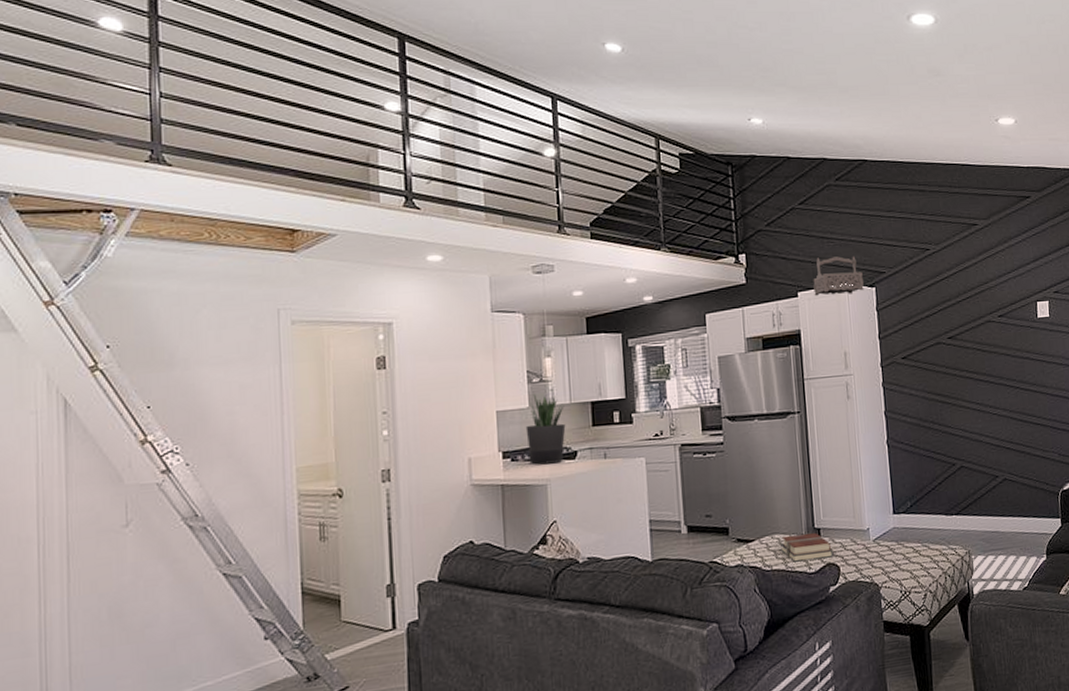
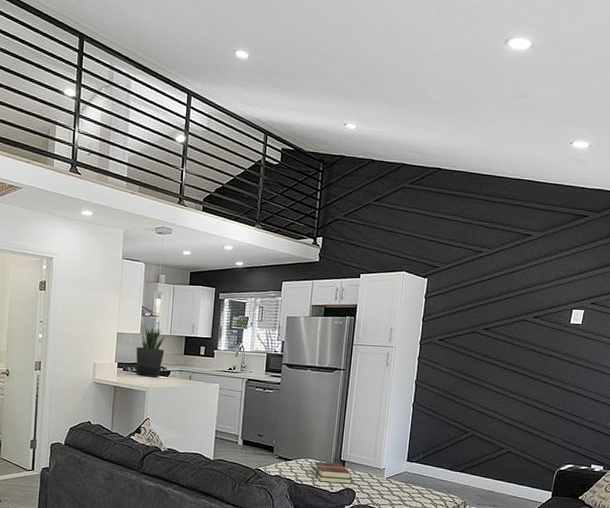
decorative basket: present [813,256,864,296] -> none [374,247,419,281]

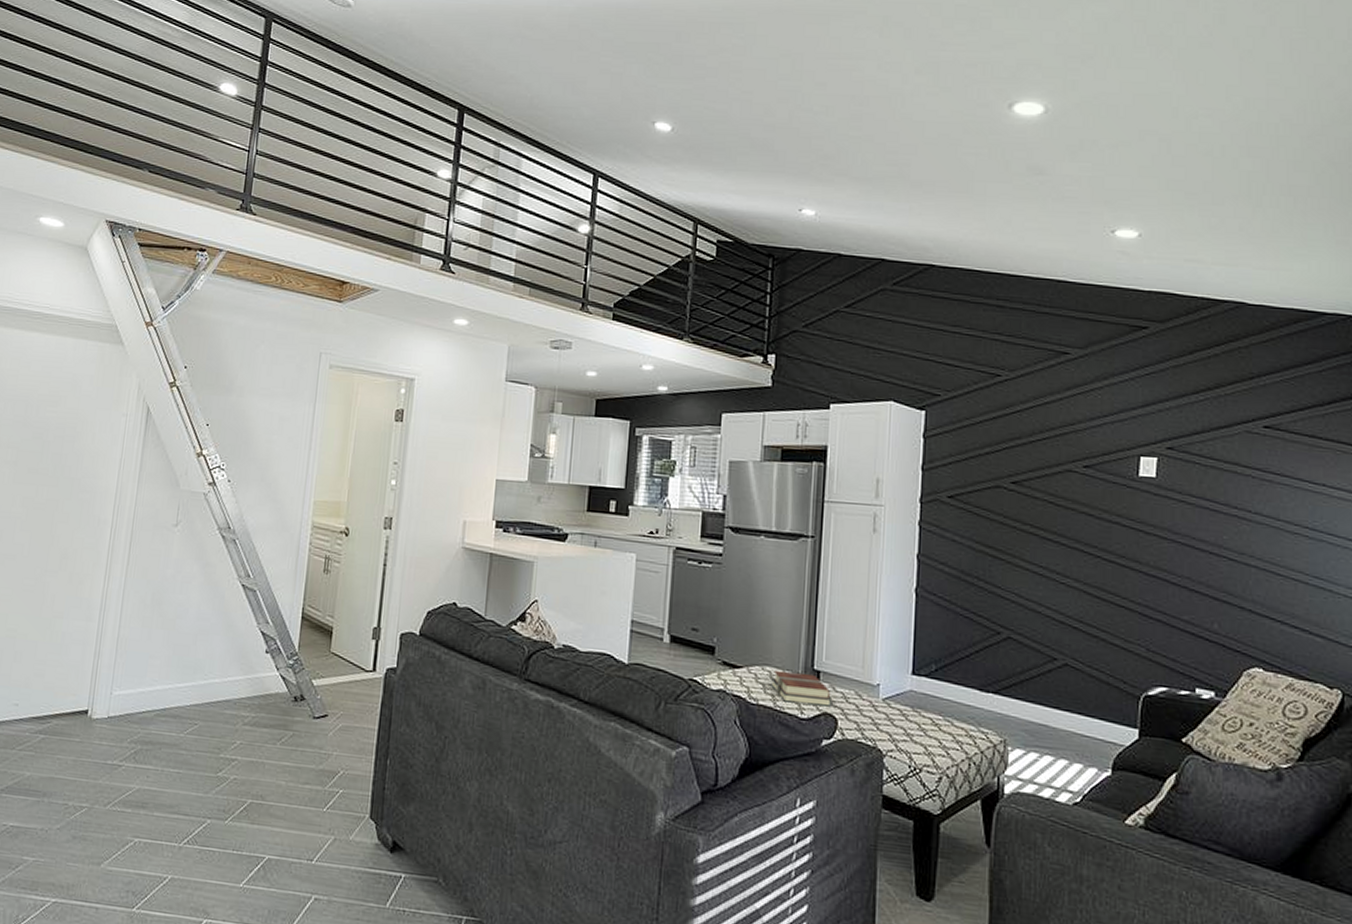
planter: present [135,323,166,378] -> none [520,467,562,543]

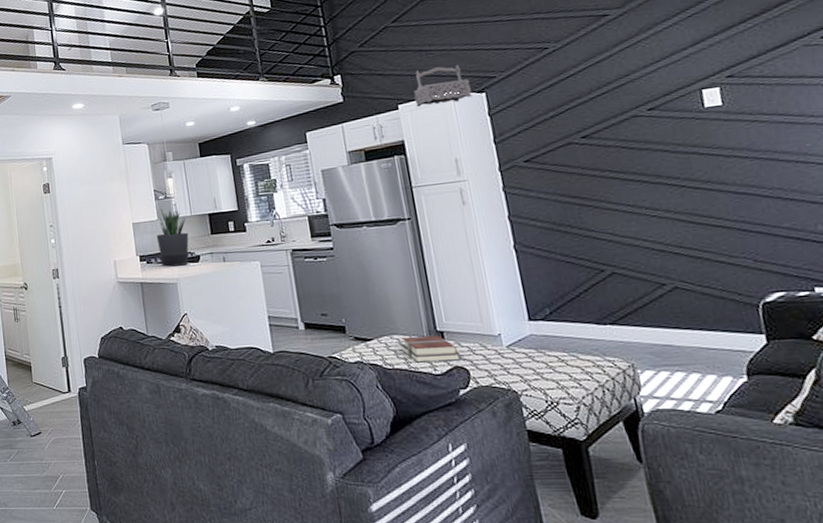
planter: none [520,467,562,543] -> present [156,207,189,267]
decorative basket: none [849,368,912,415] -> present [413,64,472,108]

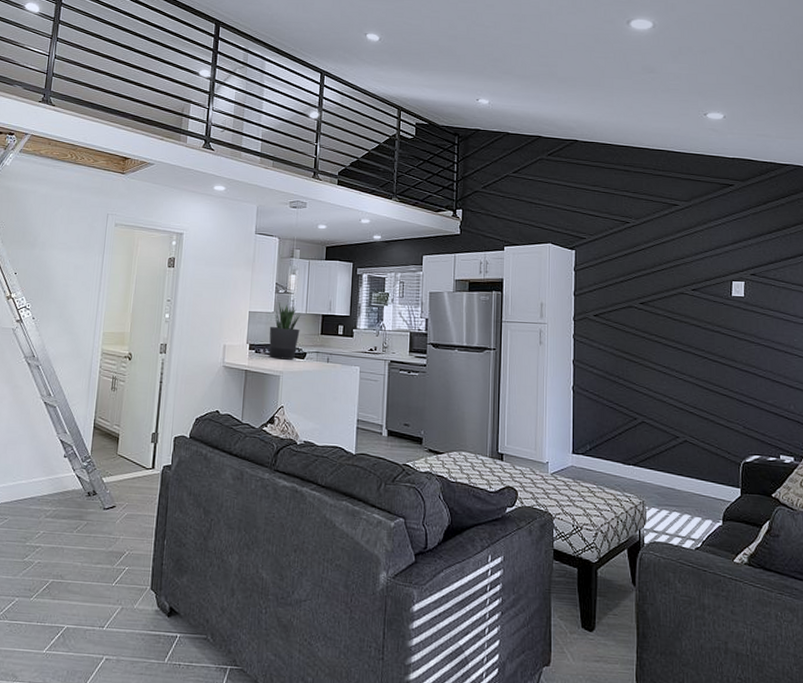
books: present [401,336,461,363] -> none [466,454,513,481]
decorative basket: present [413,64,472,108] -> none [519,219,564,254]

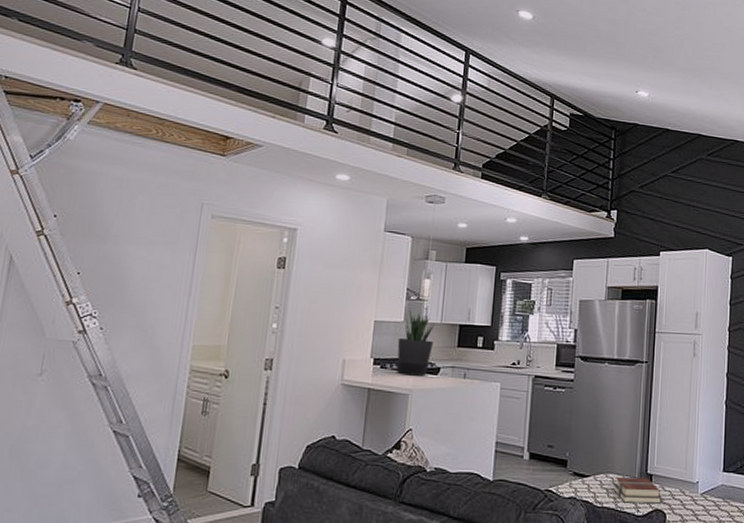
books: none [466,454,513,481] -> present [613,476,662,504]

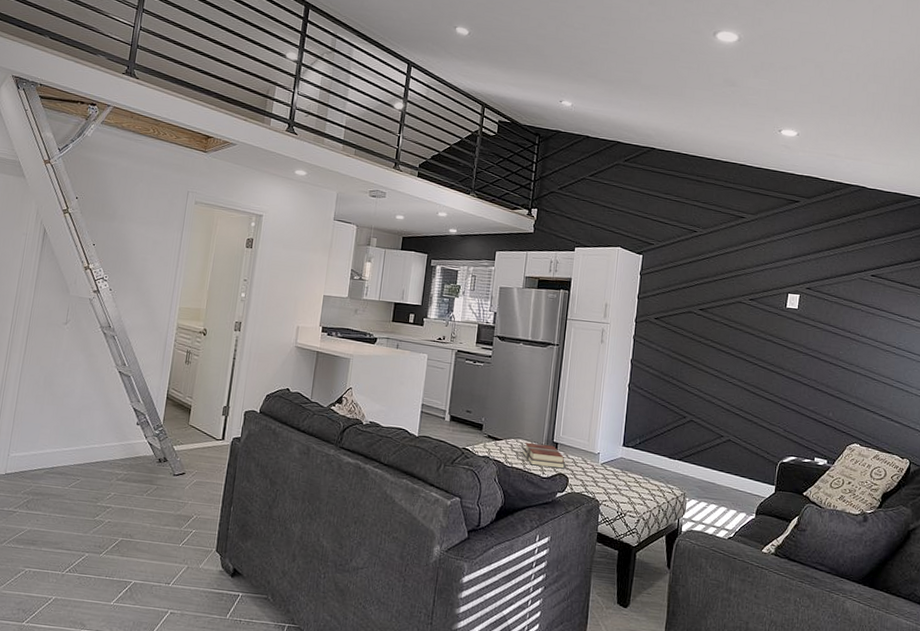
planter: present [396,309,435,376] -> none [340,287,374,345]

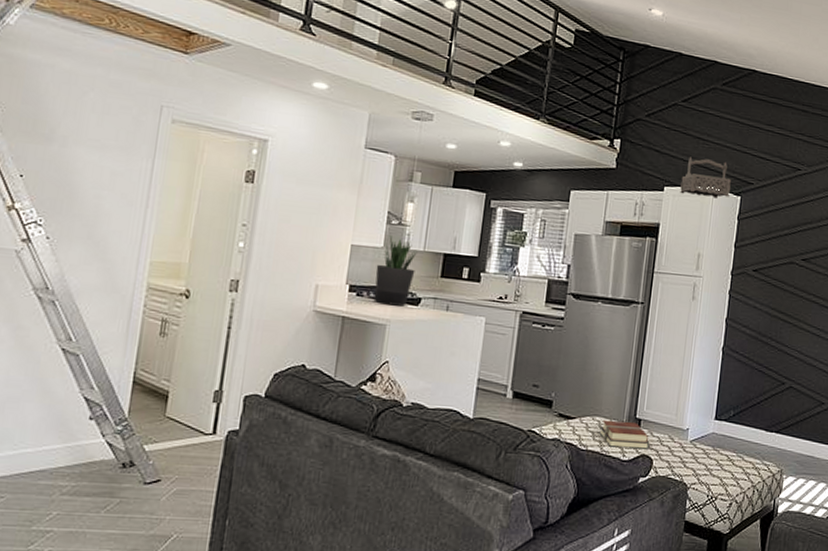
planter: none [340,287,374,345] -> present [373,234,418,307]
decorative basket: none [588,222,634,257] -> present [680,156,731,199]

